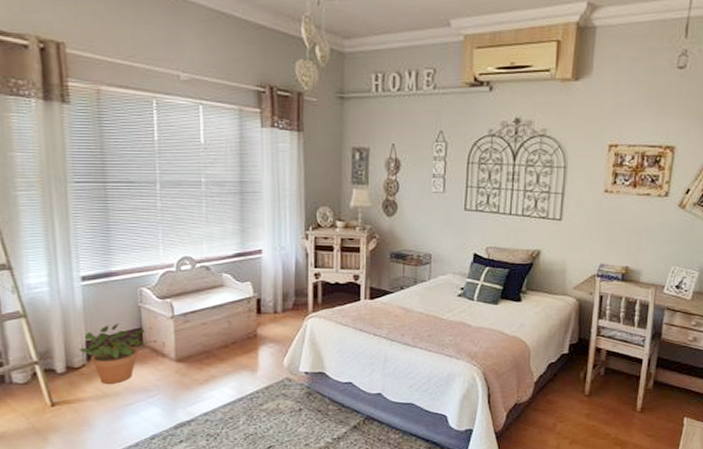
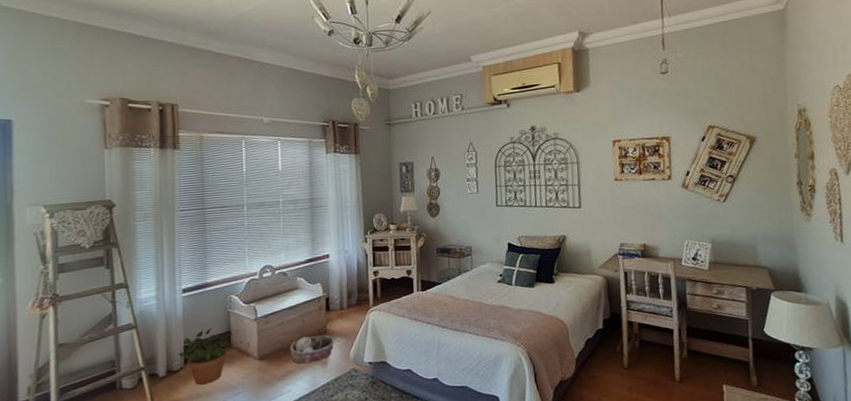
decorative basket: none [214,339,266,369] -> present [290,334,335,364]

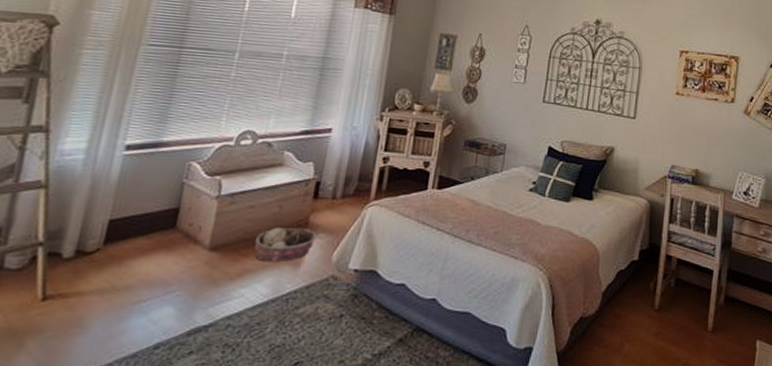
potted plant: present [178,328,240,385] -> none [98,201,189,275]

